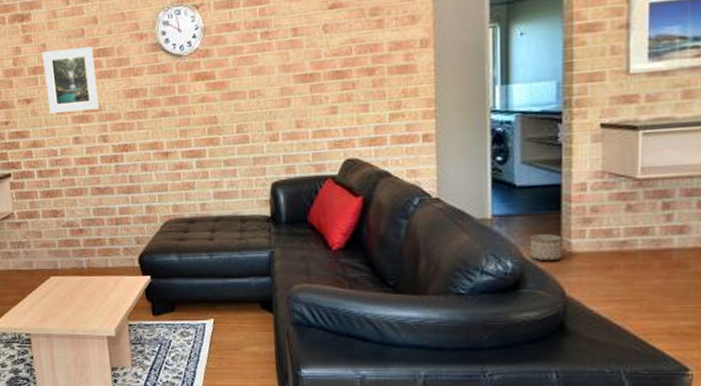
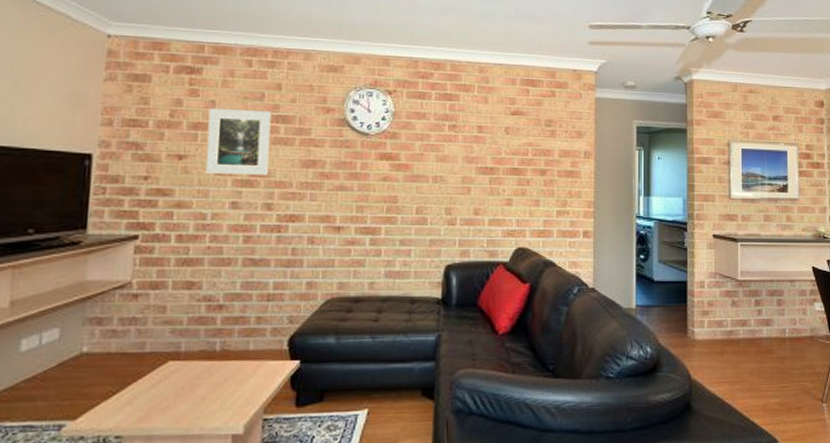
planter: present [530,234,562,262] -> none [664,323,688,348]

